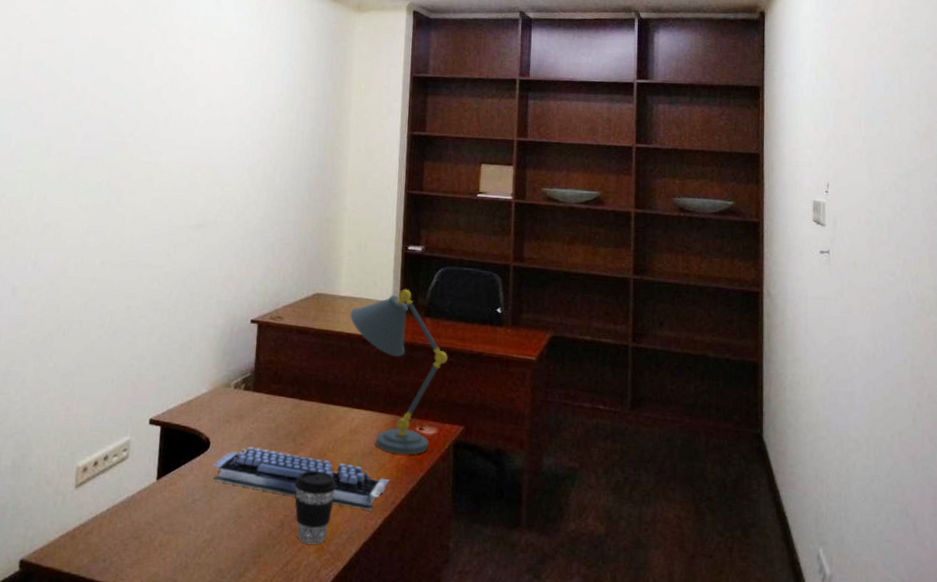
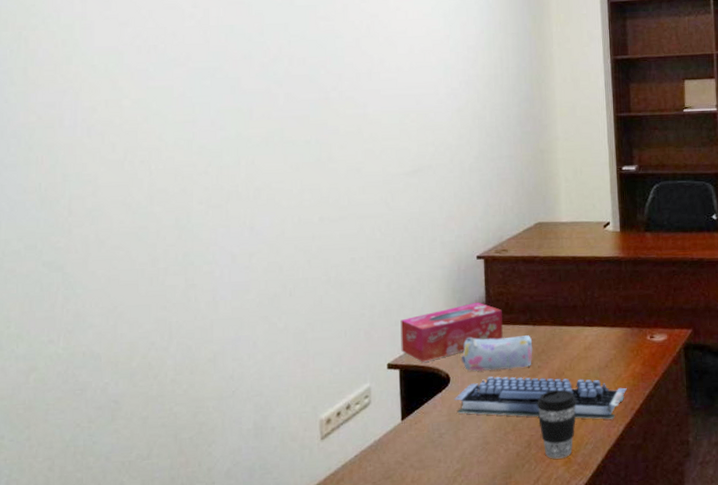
tissue box: none [165,367,270,422] -> present [400,302,503,362]
pencil case: none [223,403,297,443] -> present [461,335,533,372]
desk lamp: present [350,289,448,455] -> none [573,207,671,364]

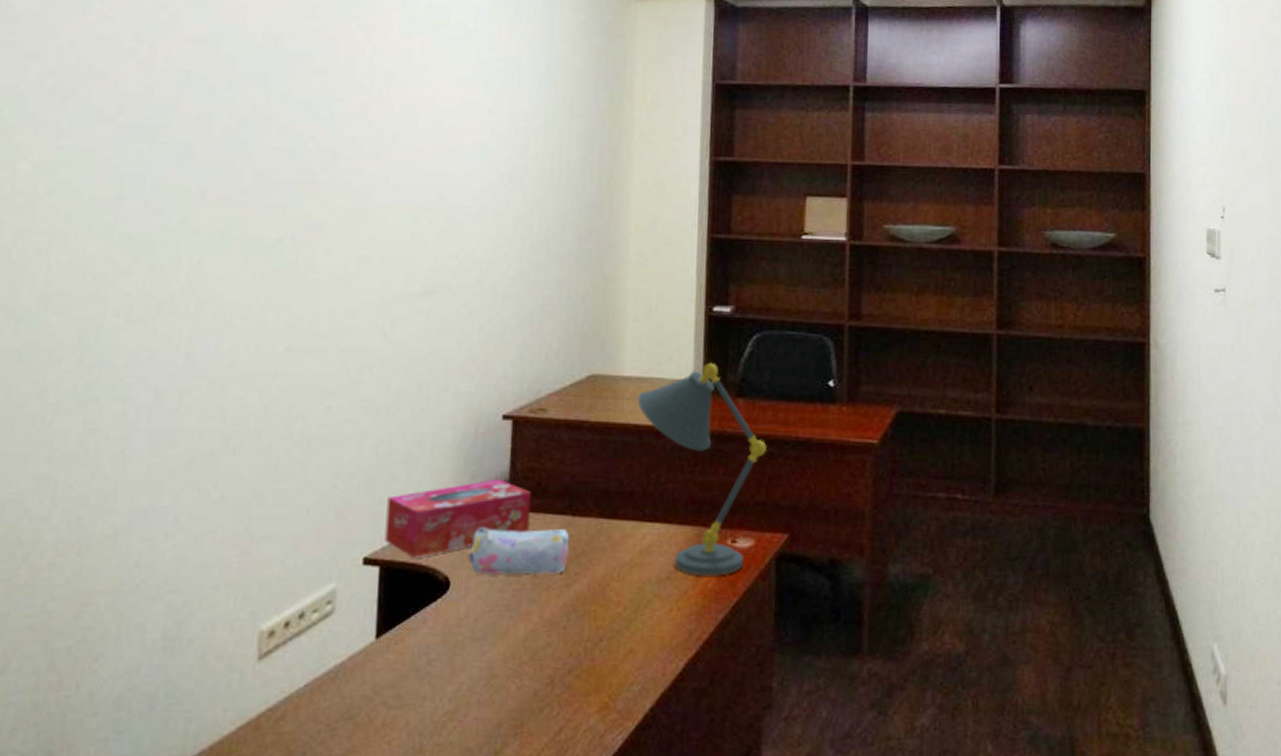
computer keyboard: present [454,376,627,419] -> none [452,584,694,652]
coffee cup: present [537,389,577,459] -> none [568,606,624,703]
desk lamp: none [573,207,671,364] -> present [637,362,767,576]

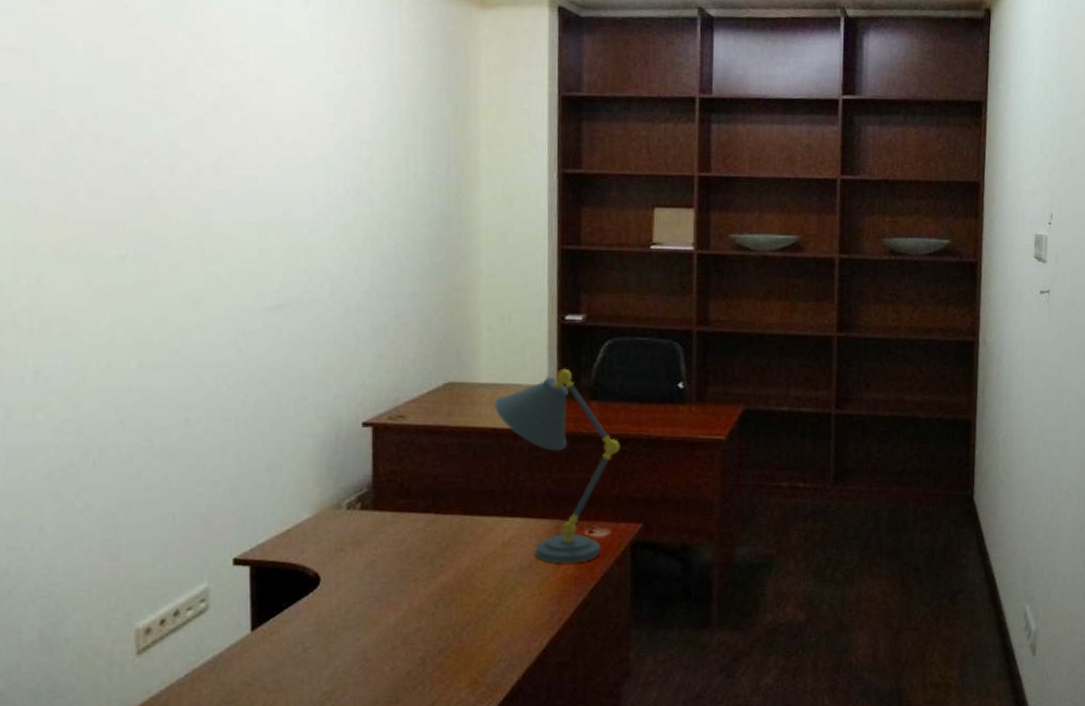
tissue box: present [384,478,531,558] -> none [253,482,394,557]
pencil case: present [468,528,570,576] -> none [337,526,434,571]

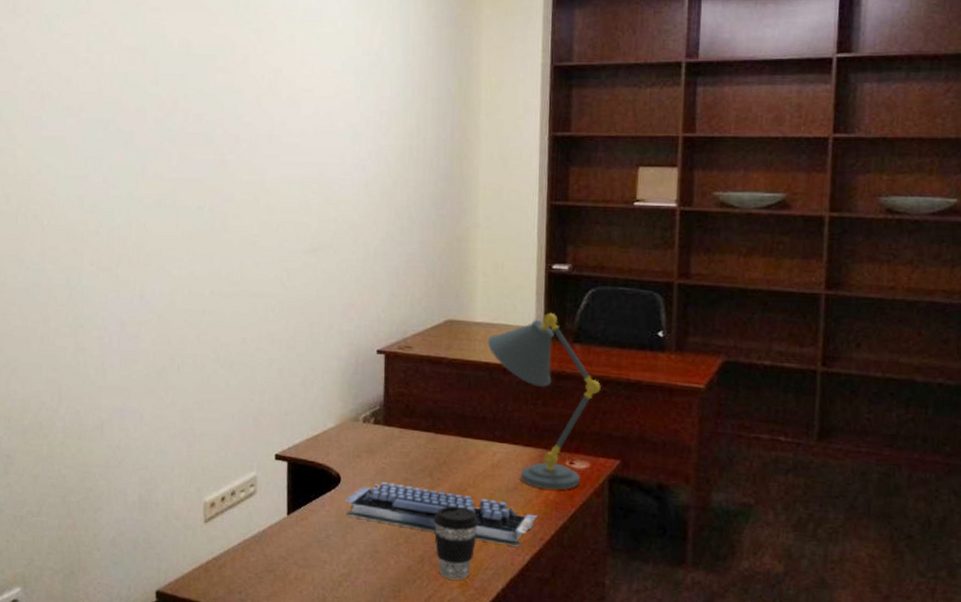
computer keyboard: none [324,577,555,632] -> present [343,482,537,547]
coffee cup: none [436,594,490,679] -> present [434,506,479,580]

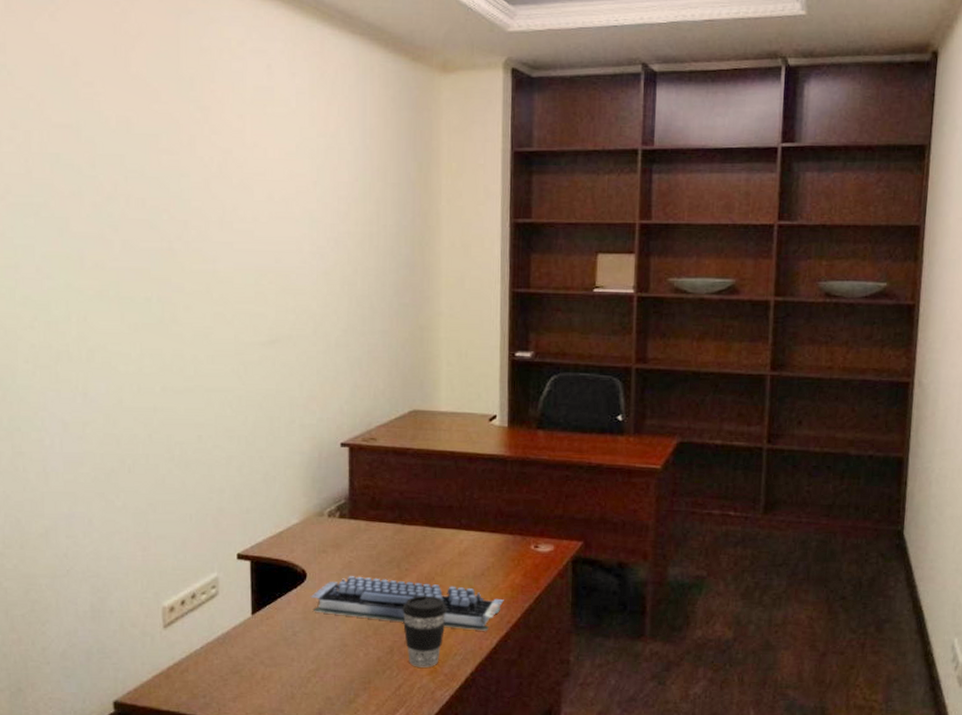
desk lamp: present [487,312,601,490] -> none [452,400,564,574]

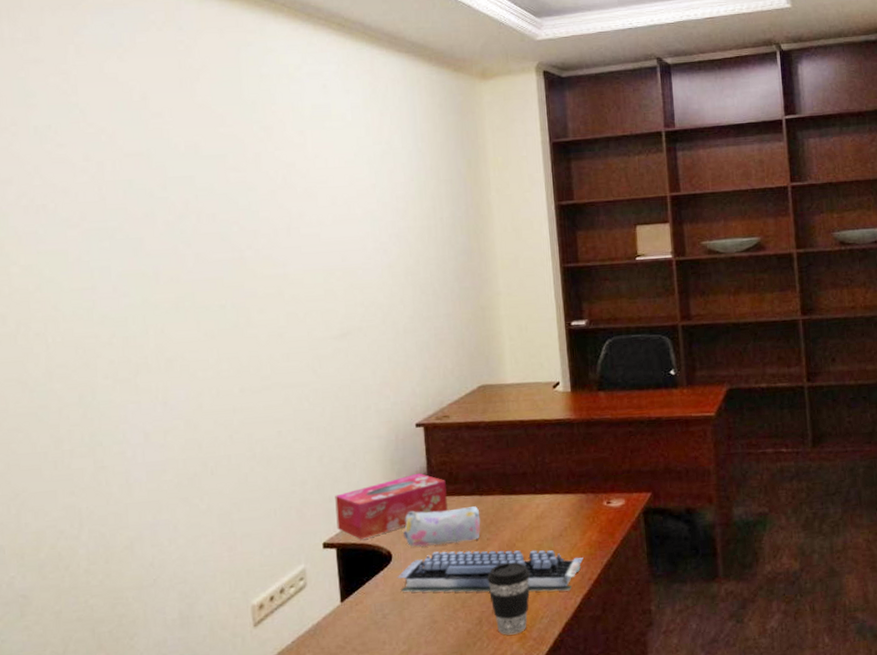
tissue box: none [252,494,367,555] -> present [335,473,448,539]
pencil case: none [320,532,401,570] -> present [403,506,481,547]

